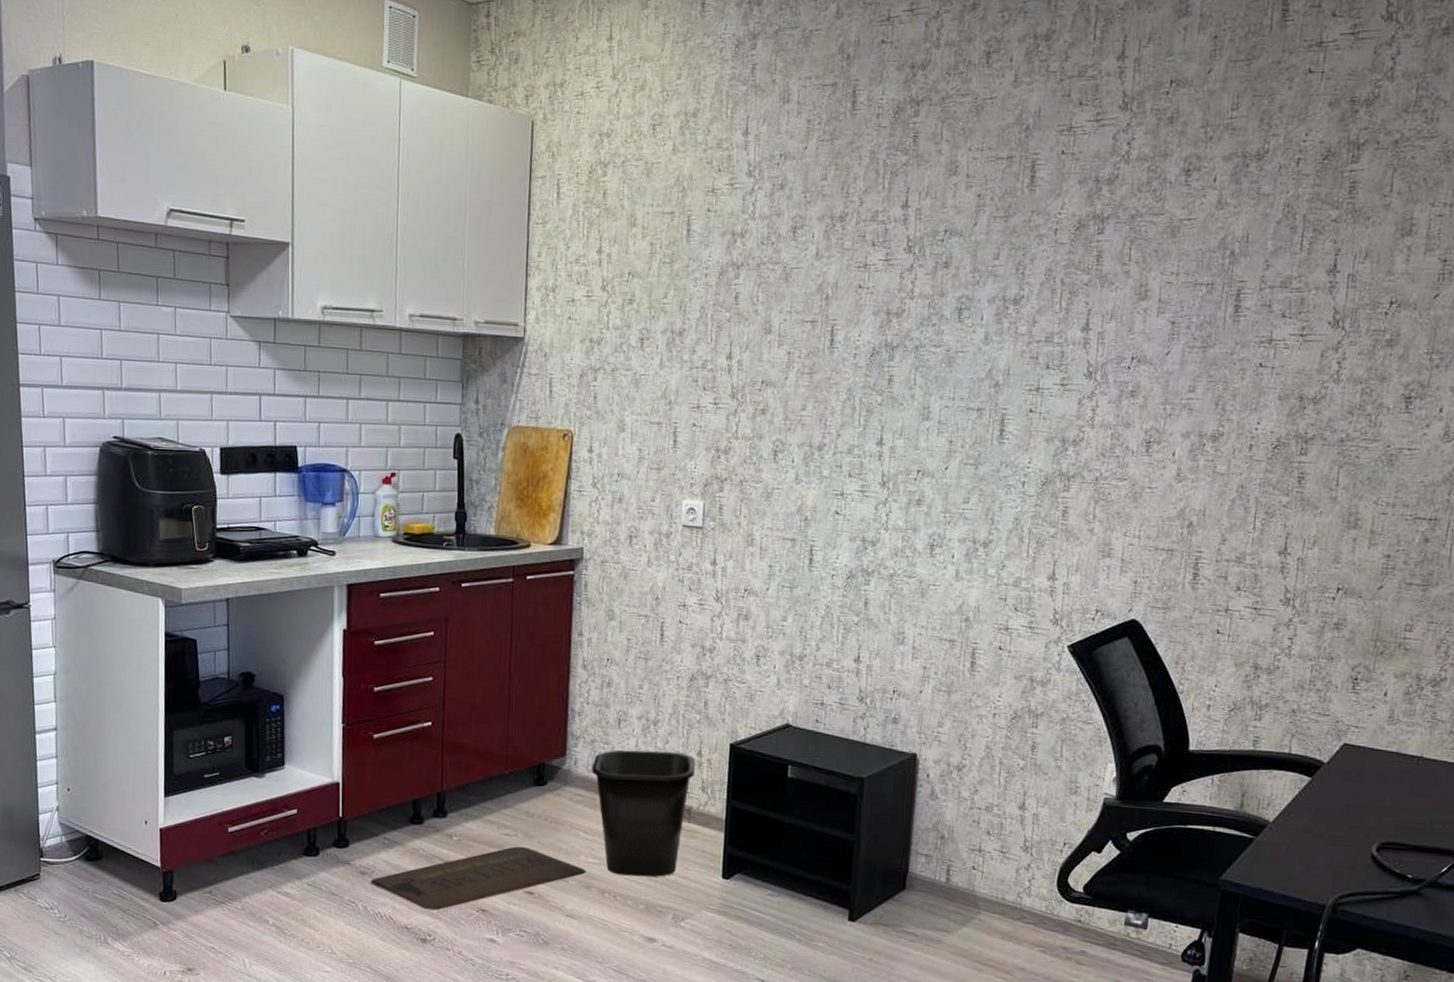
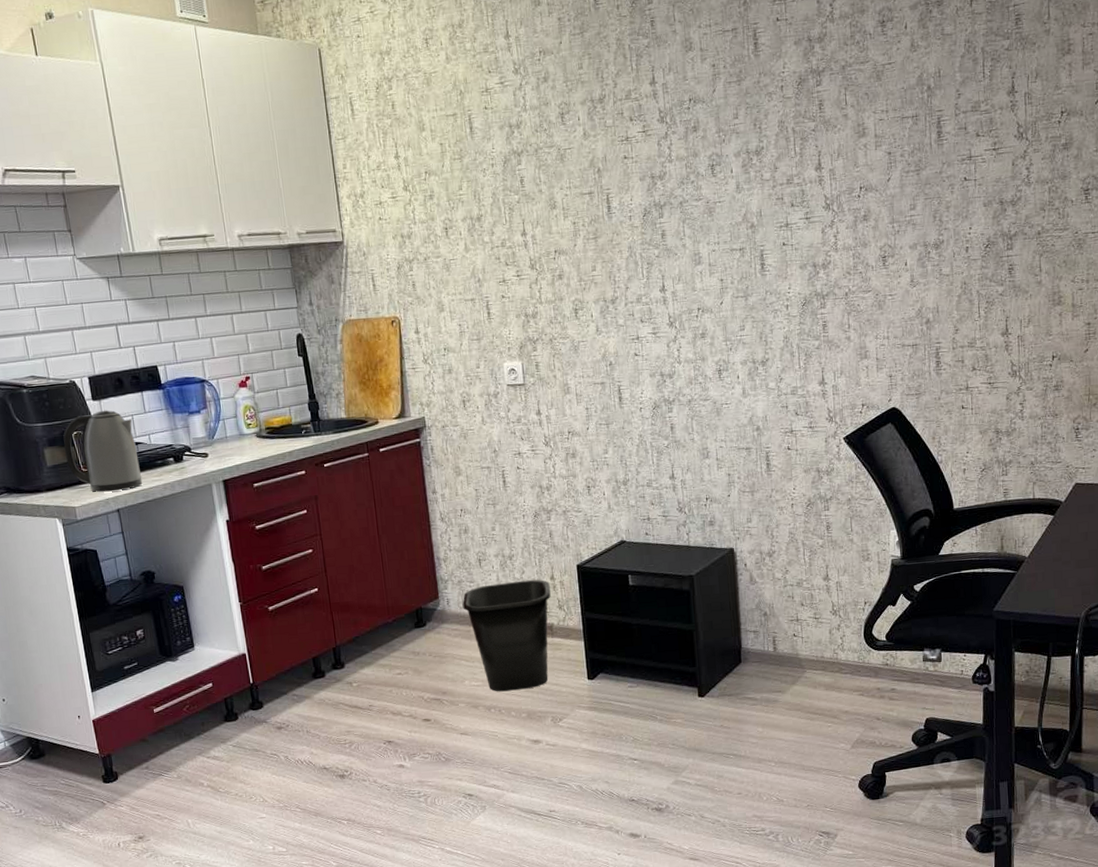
kettle: none [180,486,260,579] -> present [62,410,143,493]
doormat: present [370,846,587,911] -> none [287,682,473,750]

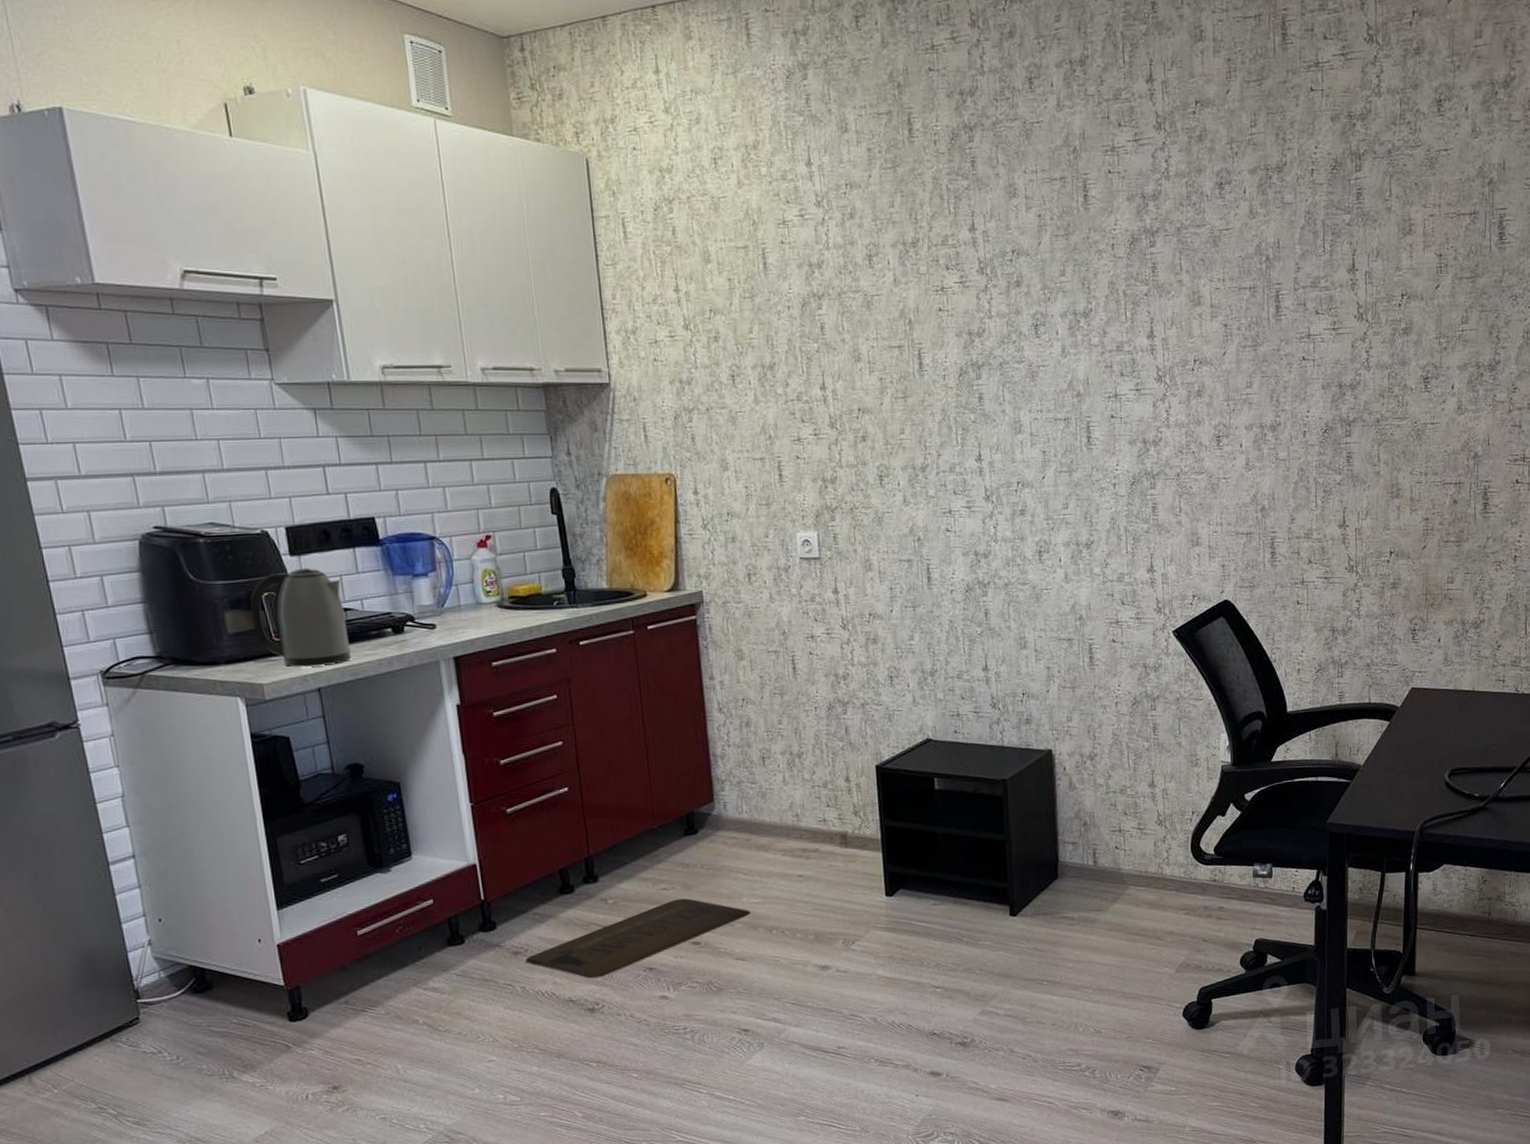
doormat: none [287,682,473,750] -> present [525,898,751,979]
waste bin: present [462,579,551,692] -> none [741,781,845,910]

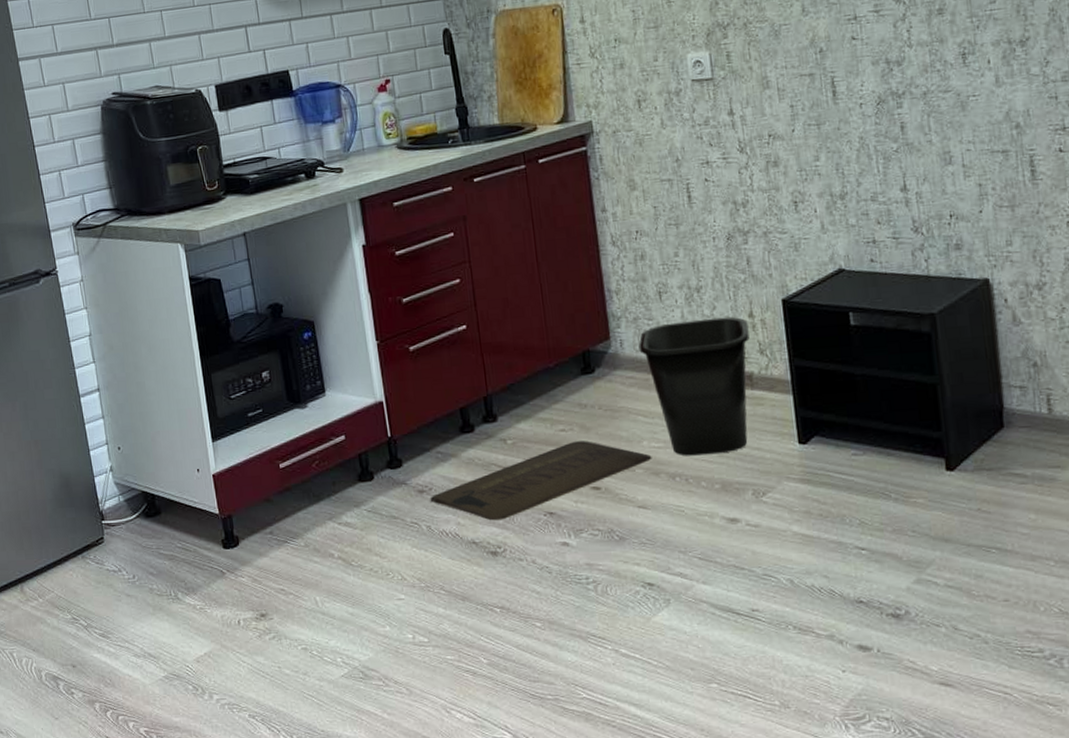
kettle: present [249,568,352,668] -> none [187,121,271,215]
waste bin: none [741,781,845,910] -> present [638,316,750,456]

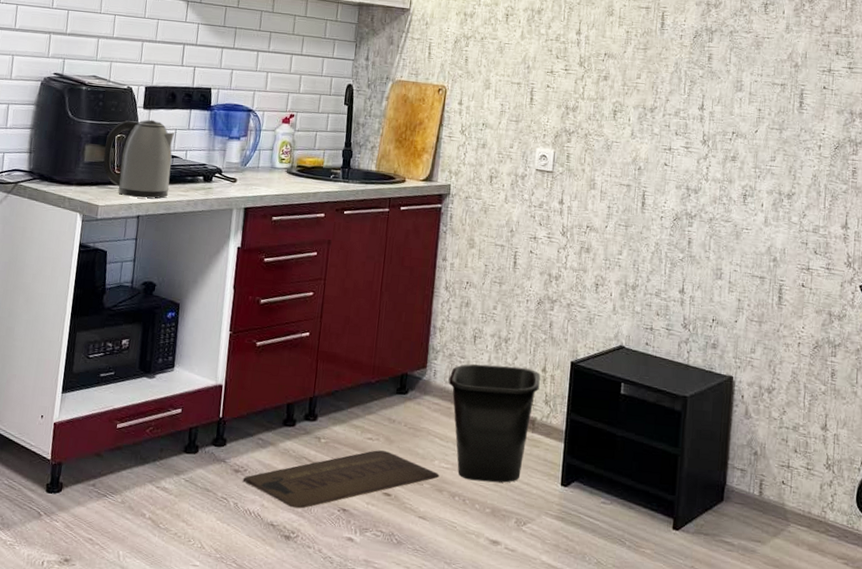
kettle: none [187,121,271,215] -> present [103,119,174,199]

